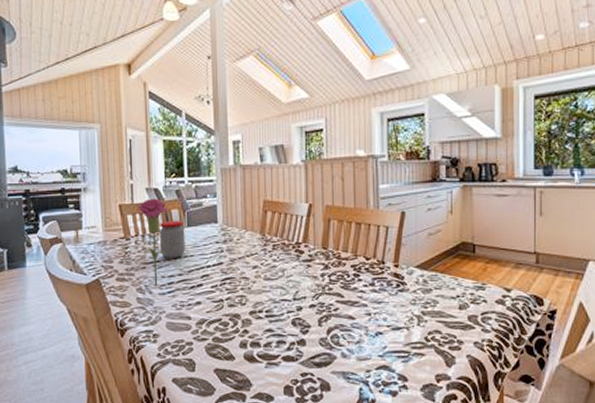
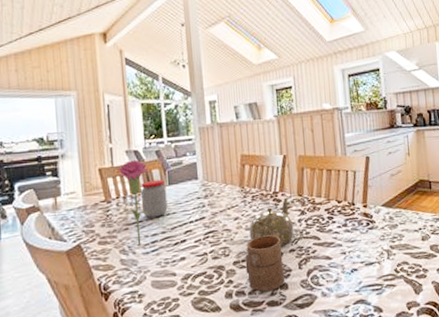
cup: none [262,287,303,345] -> present [245,235,285,292]
teapot: none [268,248,316,301] -> present [249,196,294,247]

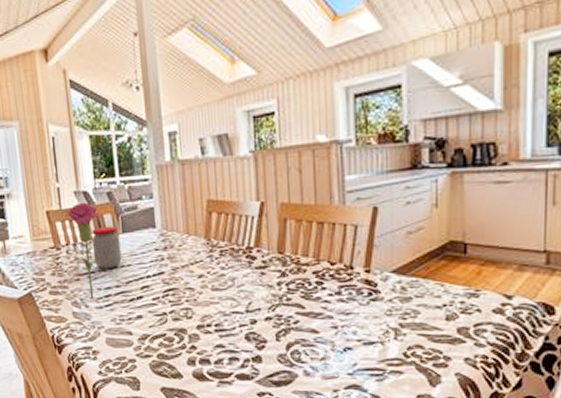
cup: present [245,235,285,292] -> none [211,298,259,362]
teapot: present [249,196,294,247] -> none [216,253,272,313]

